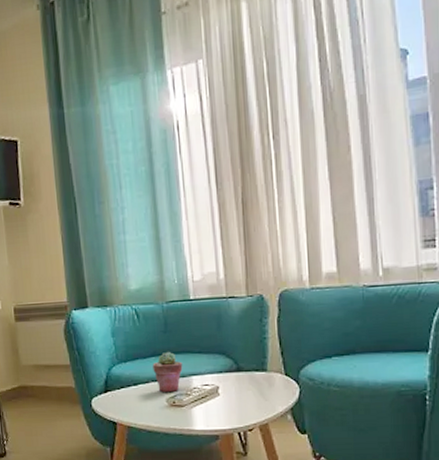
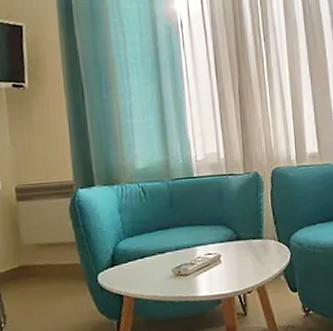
potted succulent: present [152,352,183,393] -> none [159,225,188,264]

